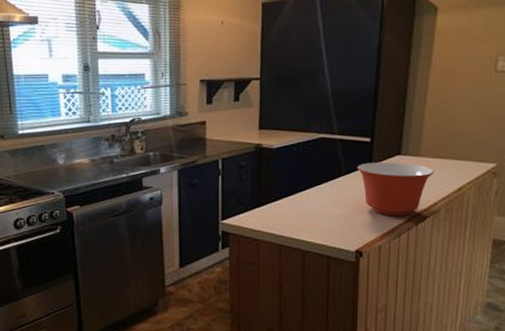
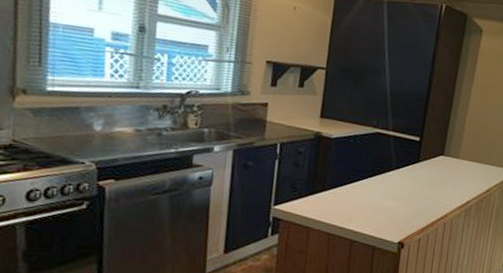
mixing bowl: present [357,161,435,216] -> none [406,160,470,212]

